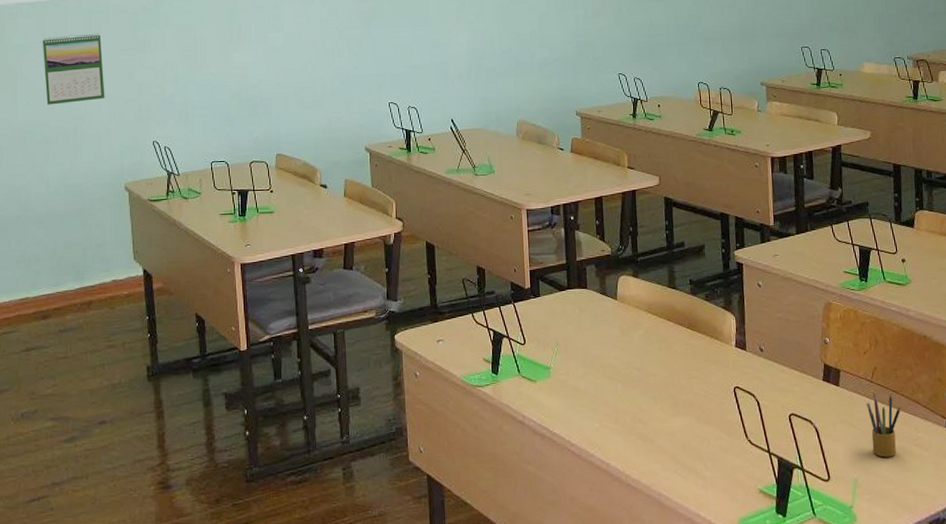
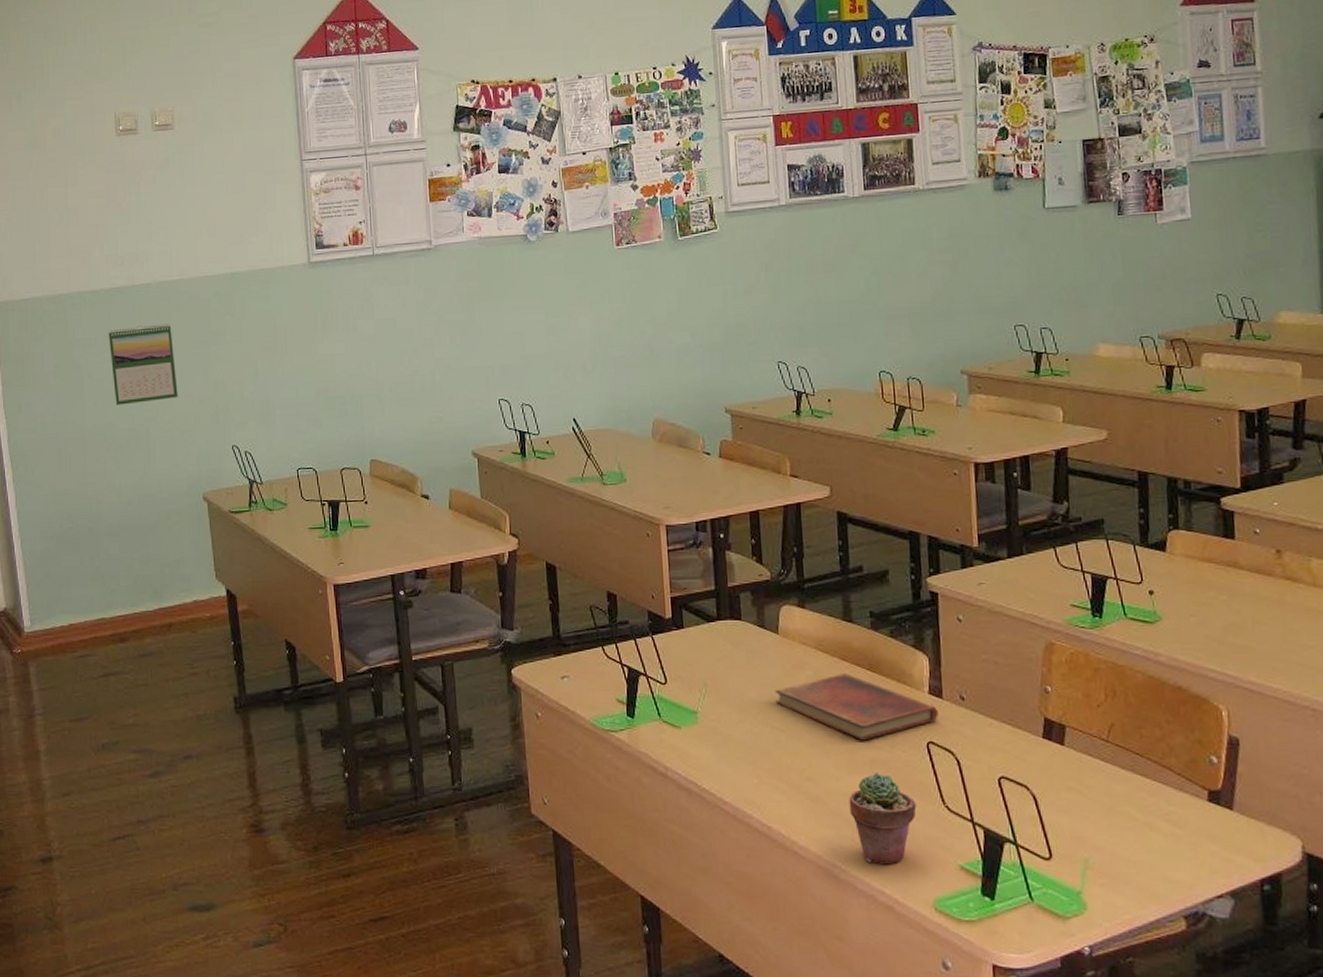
diary: none [614,331,743,388] -> present [775,673,939,741]
potted succulent: none [672,414,726,492] -> present [849,773,917,865]
pencil box: present [866,393,901,458] -> none [1101,755,1147,834]

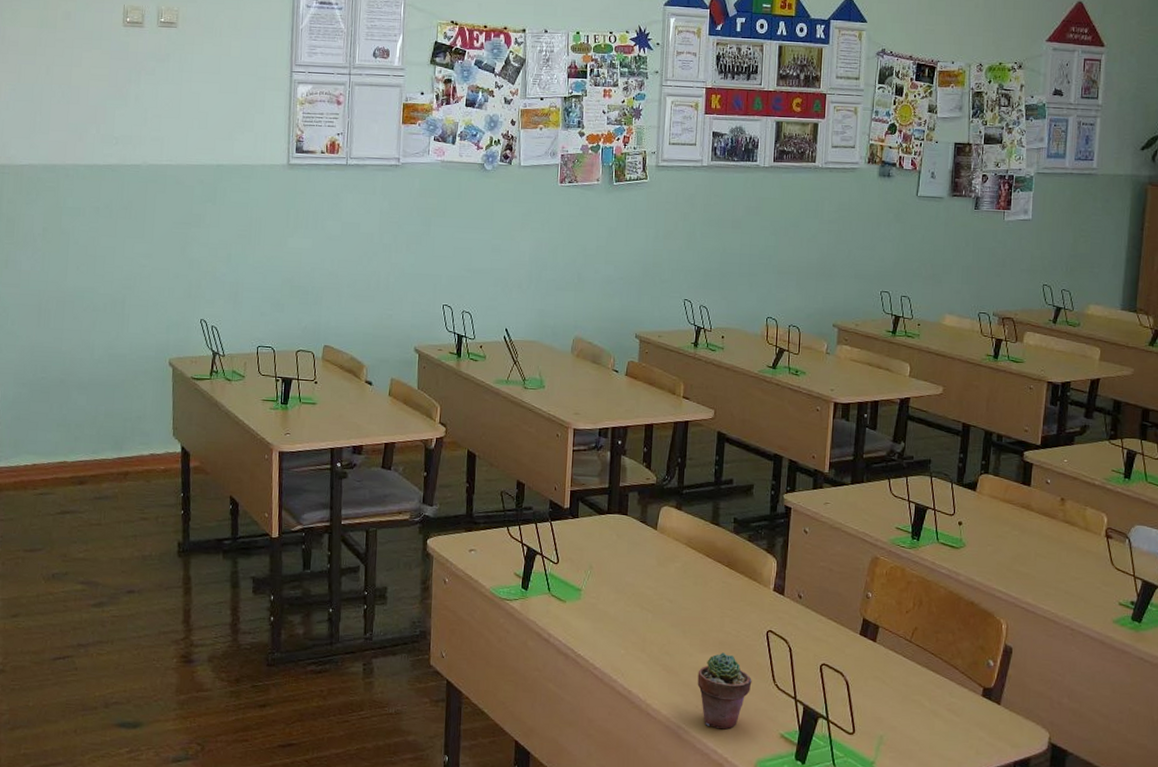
calendar: present [108,323,178,406] -> none [96,202,156,272]
diary: present [775,673,939,741] -> none [648,567,779,625]

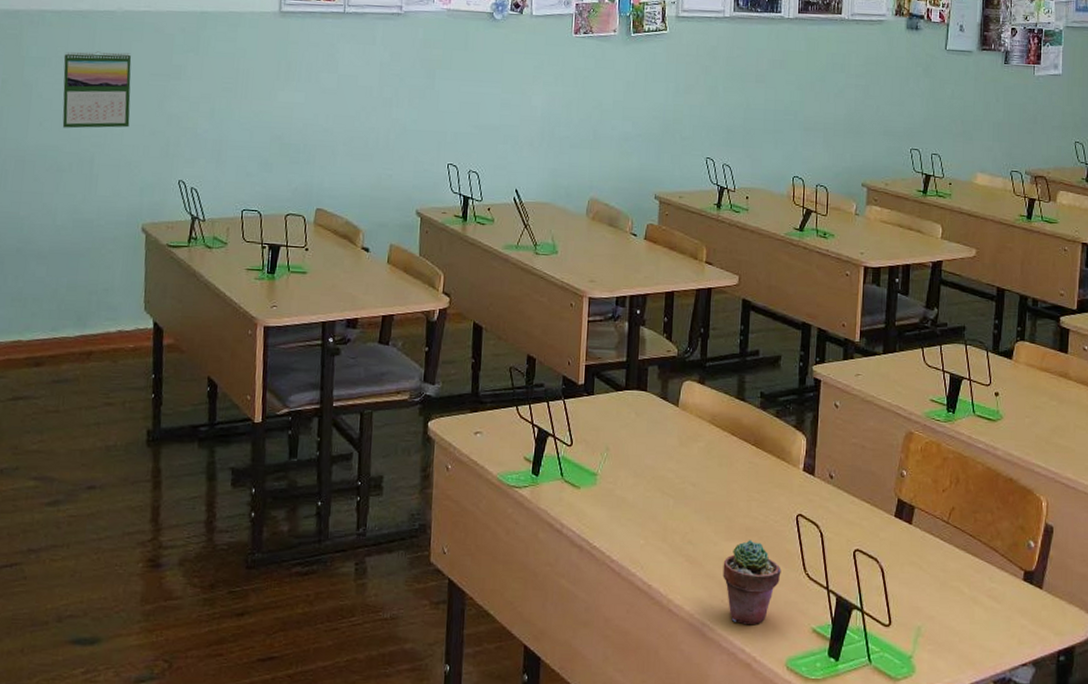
calendar: none [96,202,156,272] -> present [62,51,132,129]

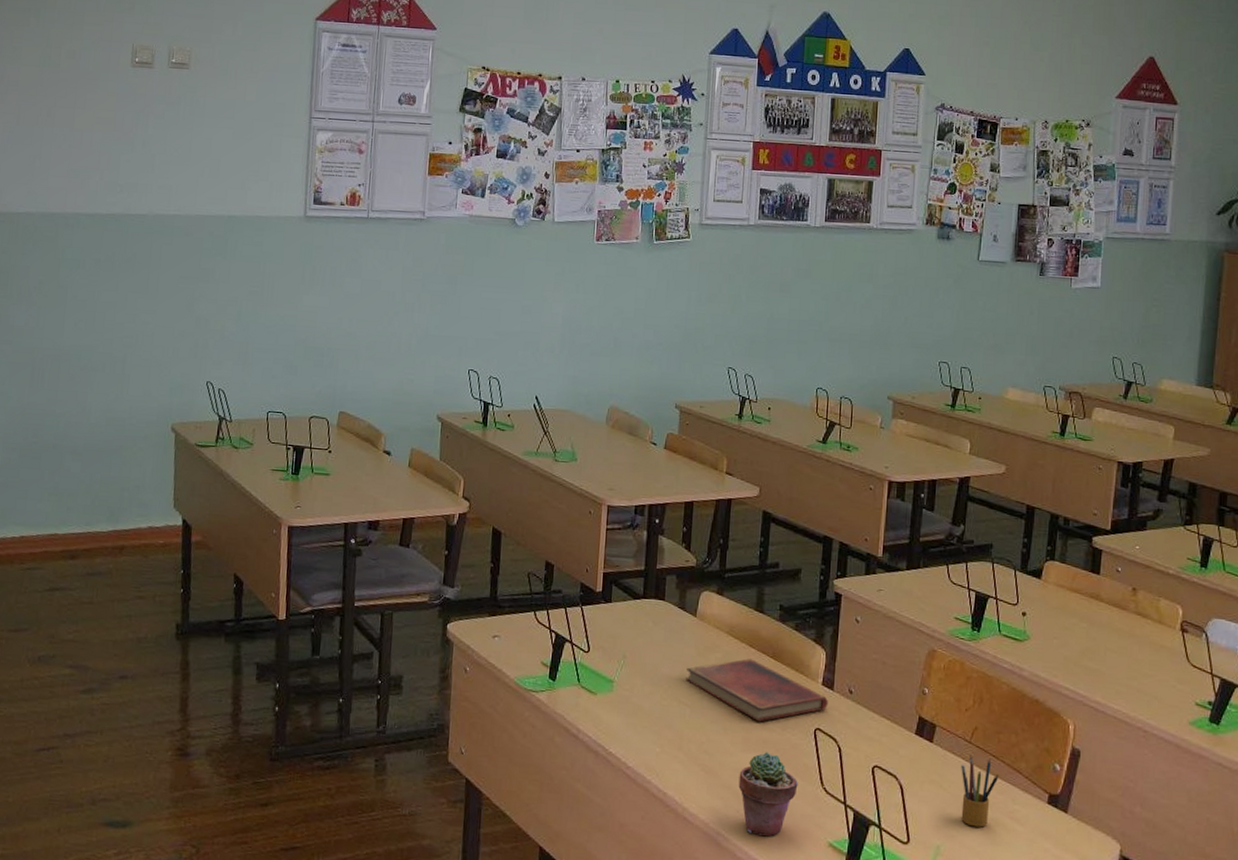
calendar: present [62,51,132,129] -> none [96,254,162,329]
diary: none [669,447,809,510] -> present [686,658,828,722]
pencil box: none [939,535,976,607] -> present [961,755,999,828]

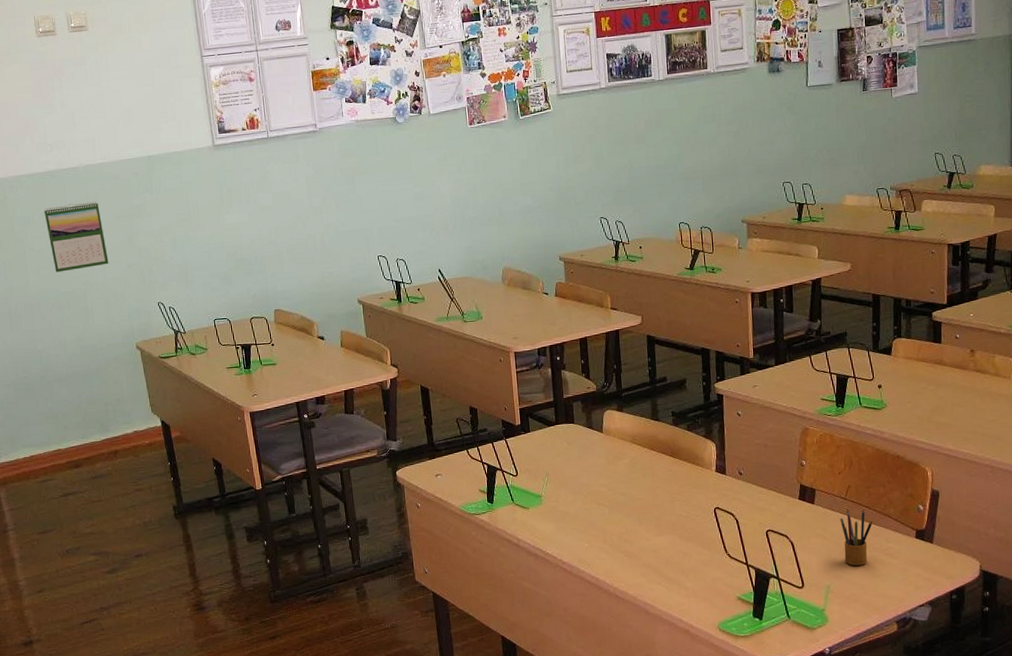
calendar: none [96,254,162,329] -> present [43,201,109,273]
diary: present [686,658,828,722] -> none [601,460,723,510]
potted succulent: present [738,752,798,837] -> none [656,533,706,600]

